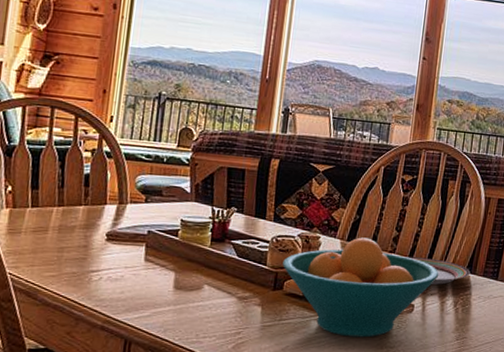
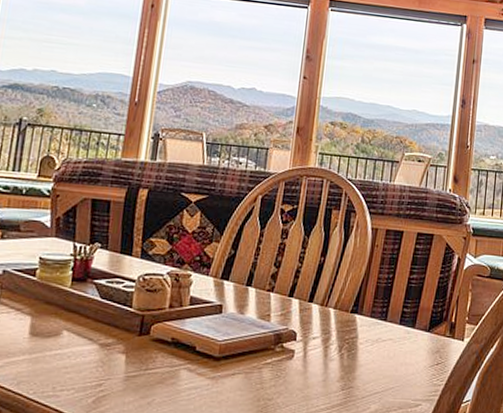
fruit bowl: present [283,237,439,338] -> none [150,274,322,389]
plate: present [407,257,471,285] -> none [286,296,357,327]

